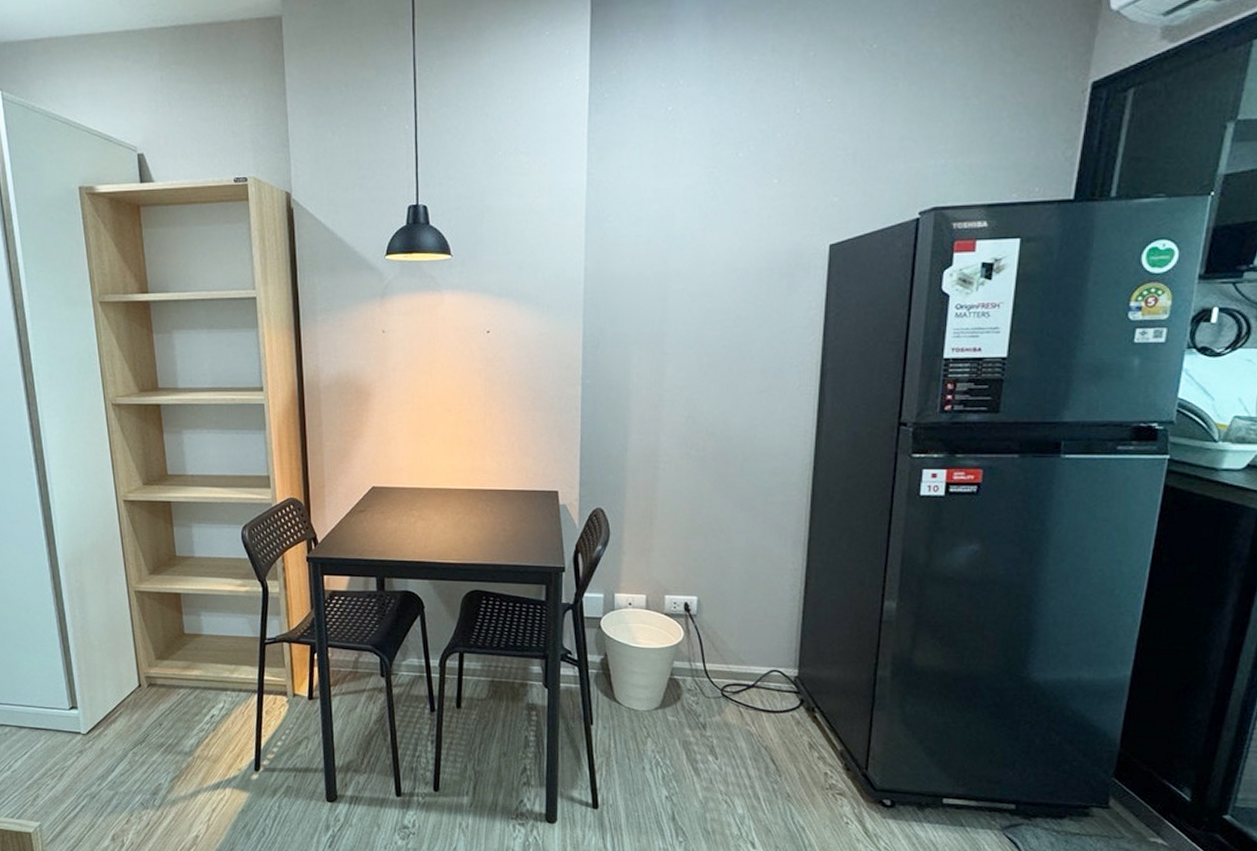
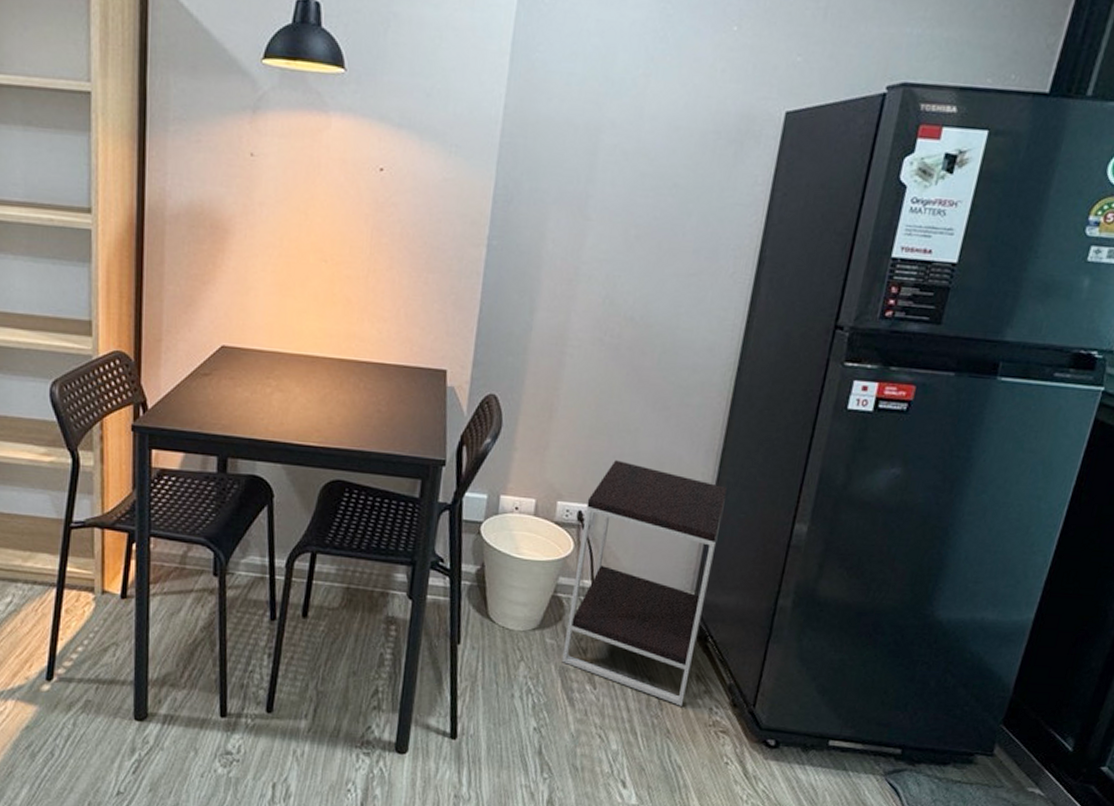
side table: none [684,556,816,772] -> present [561,460,727,706]

